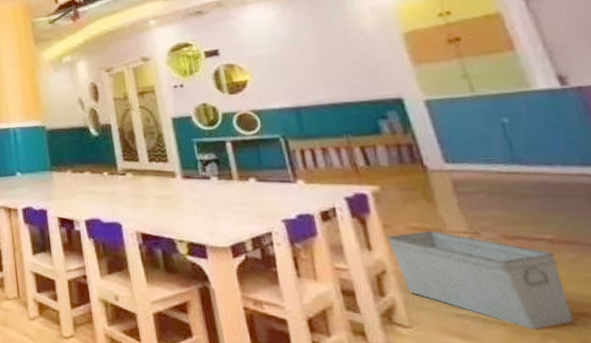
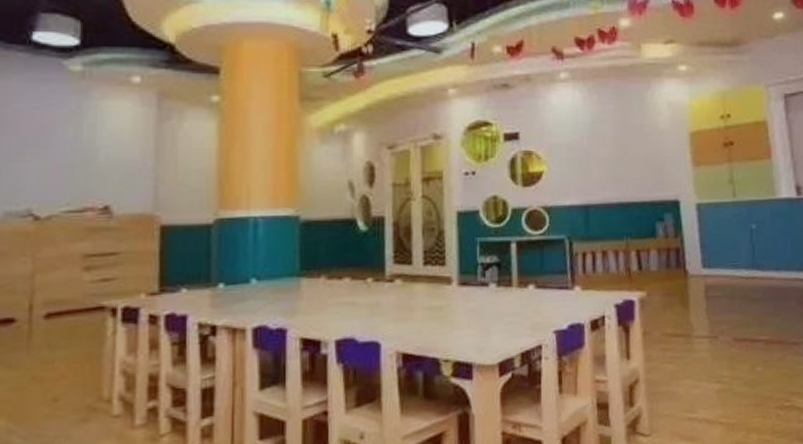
storage bin: present [386,230,574,330] -> none [644,336,771,426]

